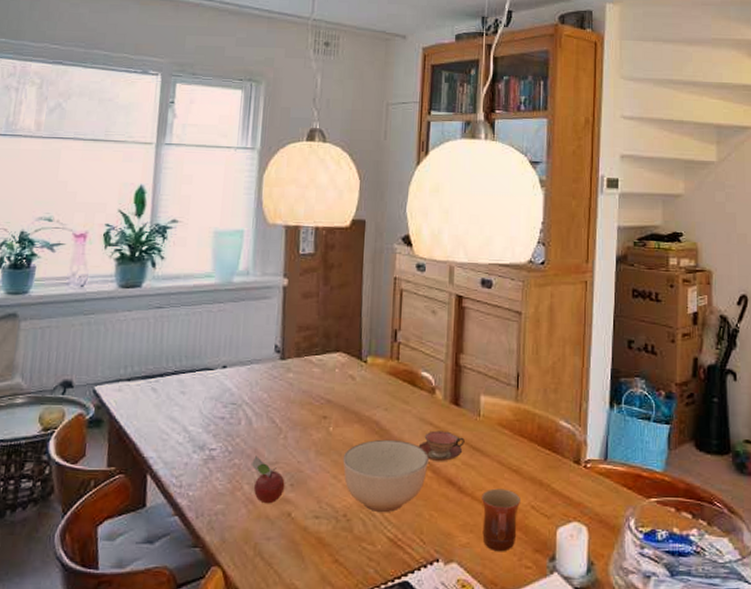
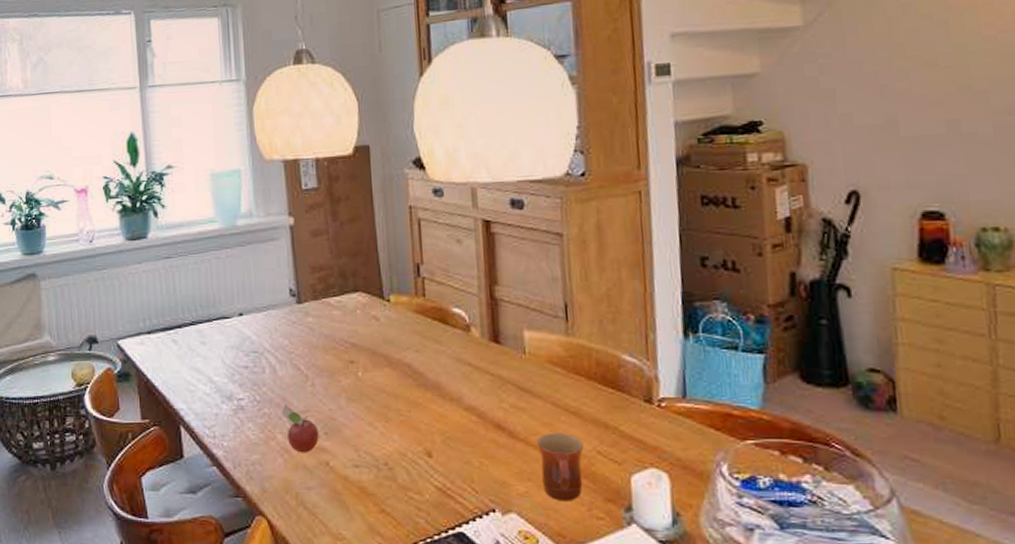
bowl: present [343,439,429,512] -> none [376,382,472,460]
teacup: present [418,430,465,462] -> none [458,371,511,406]

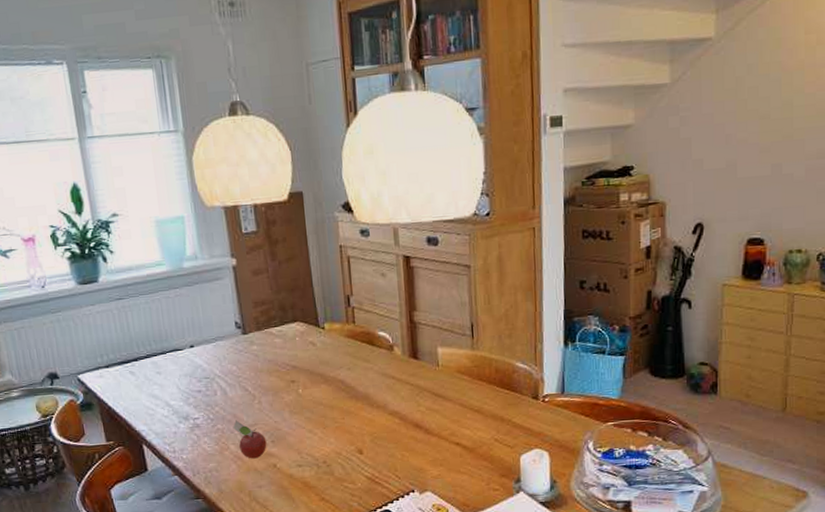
mug: present [536,433,584,502] -> none [447,427,484,480]

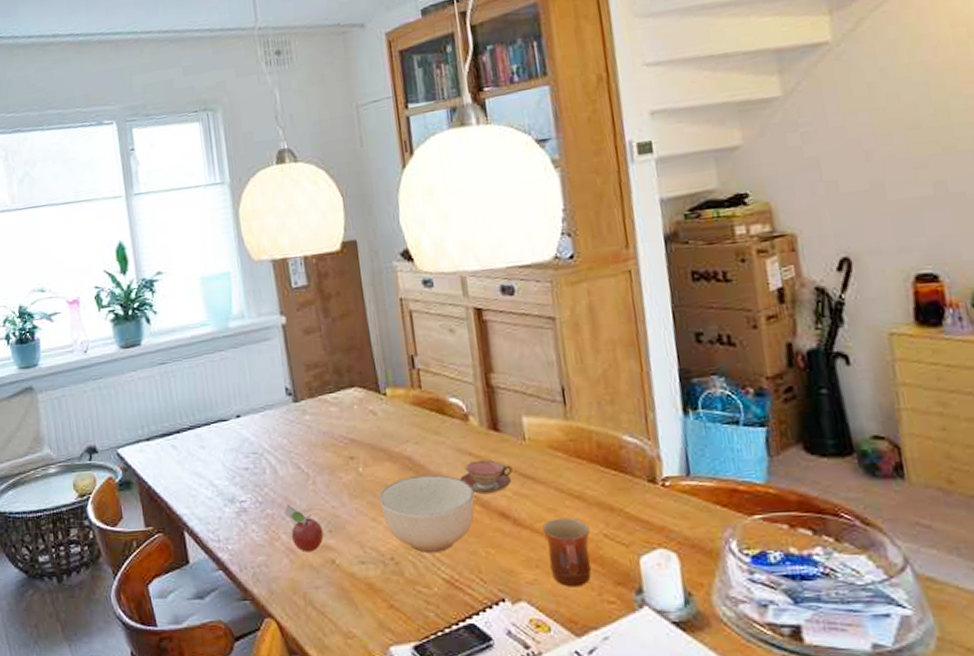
bowl: none [315,394,395,457] -> present [378,474,475,552]
teacup: none [384,382,427,410] -> present [460,460,512,495]
mug: none [447,427,484,480] -> present [541,517,592,587]

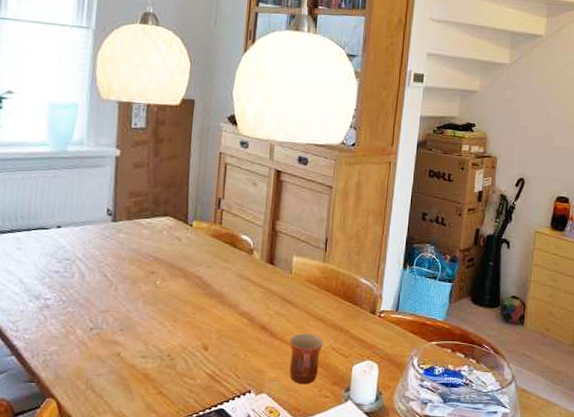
fruit: present [284,504,324,552] -> none [83,304,115,346]
bowl: present [378,474,475,552] -> none [168,292,245,352]
teacup: present [460,460,512,495] -> none [236,285,278,312]

